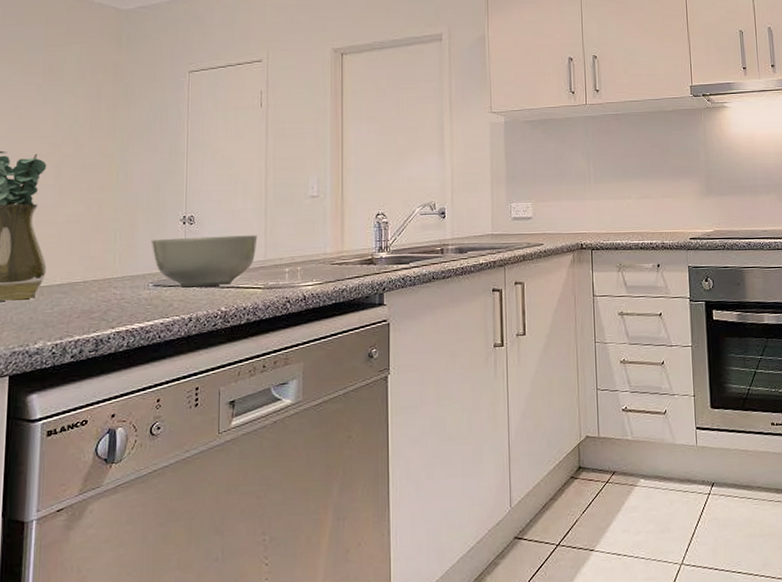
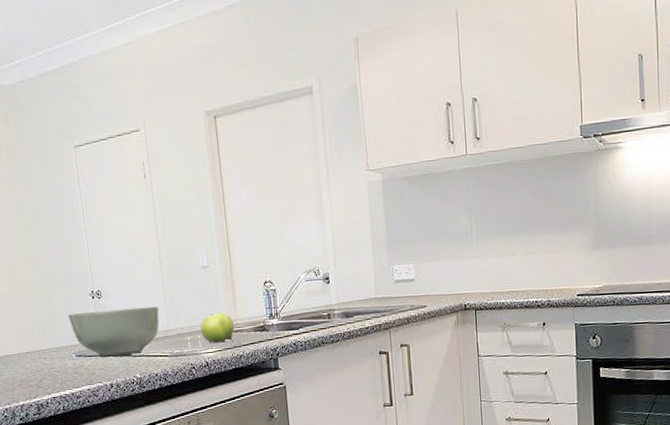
fruit: none [301,243,340,276] -> present [200,312,235,343]

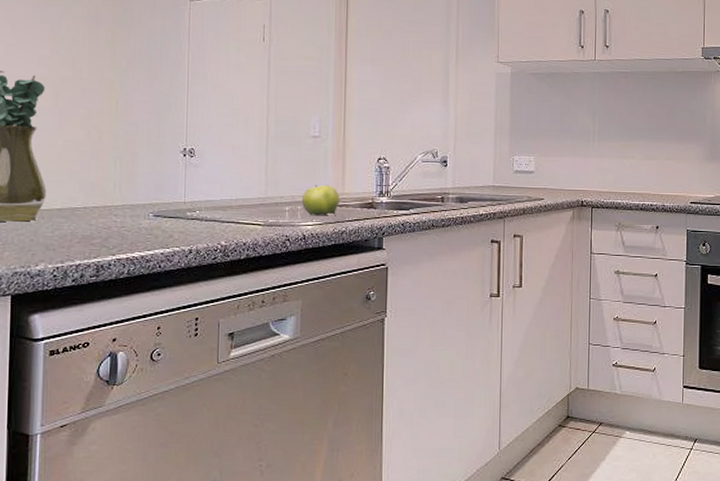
bowl: present [67,306,160,357] -> none [151,169,258,220]

